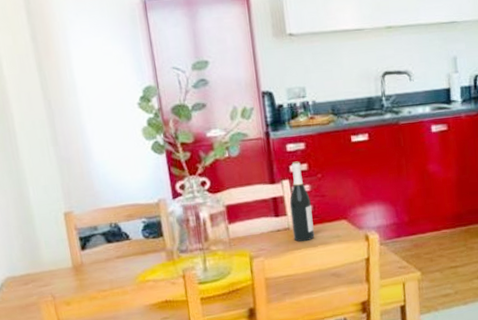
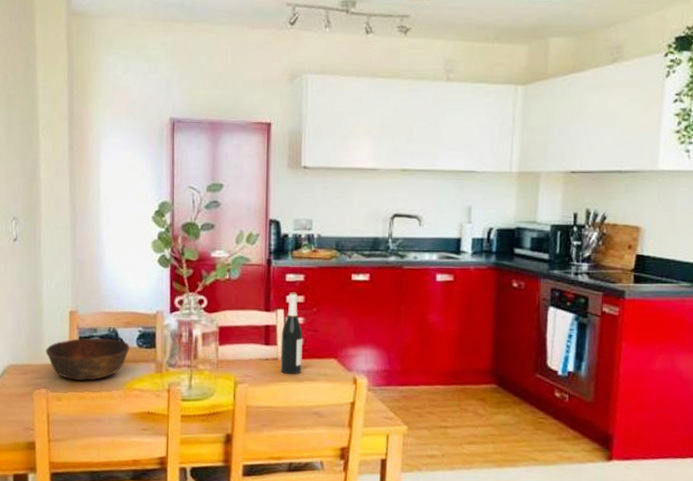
bowl: none [44,234,136,283] -> present [45,337,130,382]

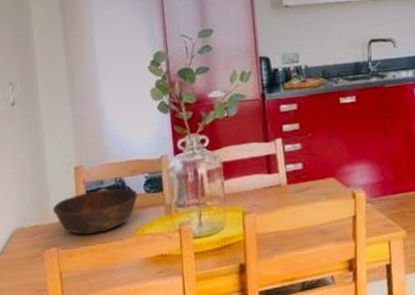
wine bottle: present [280,292,303,375] -> none [281,121,304,199]

